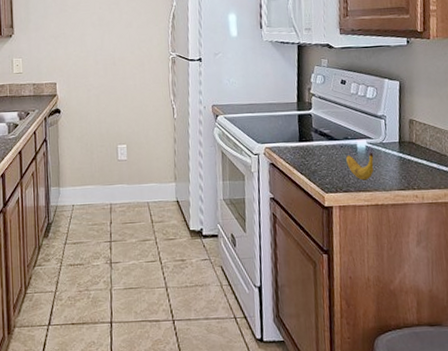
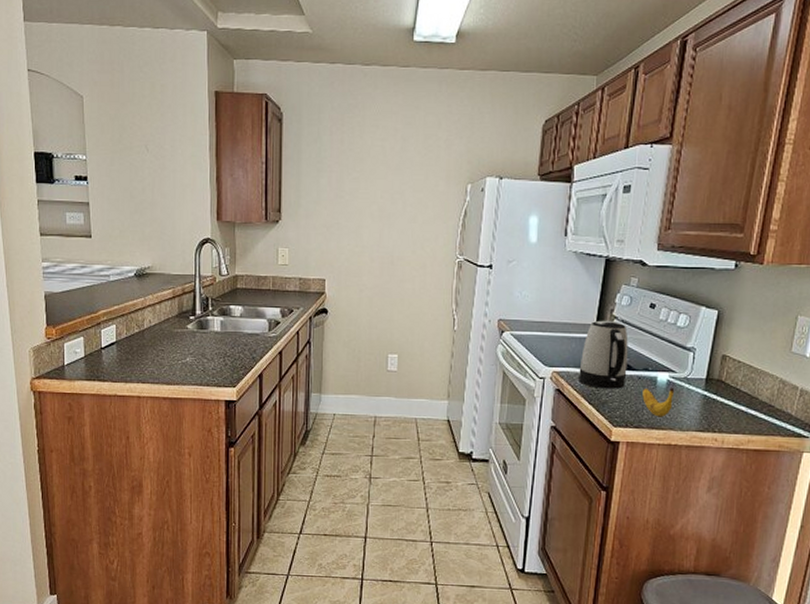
kettle: none [288,98,330,159] -> present [579,320,628,389]

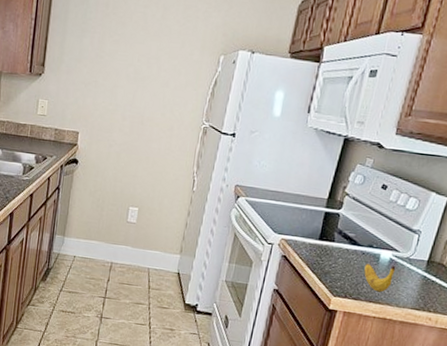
kettle: present [579,320,628,389] -> none [305,195,357,262]

